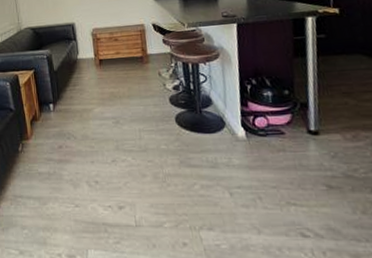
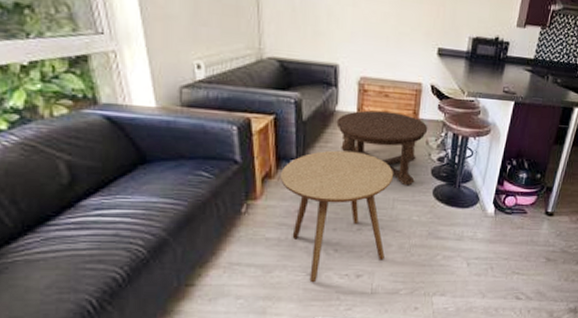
side table: none [43,90,142,214] -> present [279,150,394,283]
coffee table: none [79,52,158,116] -> present [336,110,428,186]

